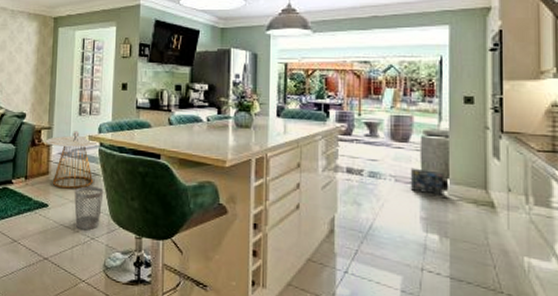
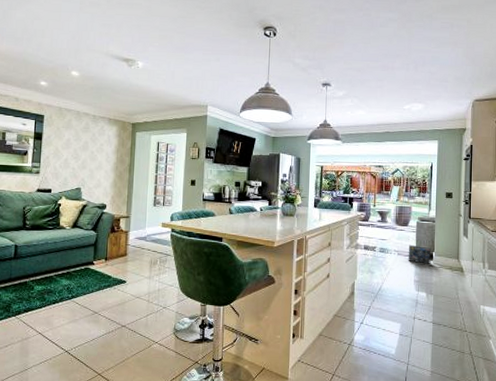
side table: present [45,131,100,190] -> none [123,219,172,268]
wastebasket: present [74,186,104,230] -> none [149,265,175,301]

